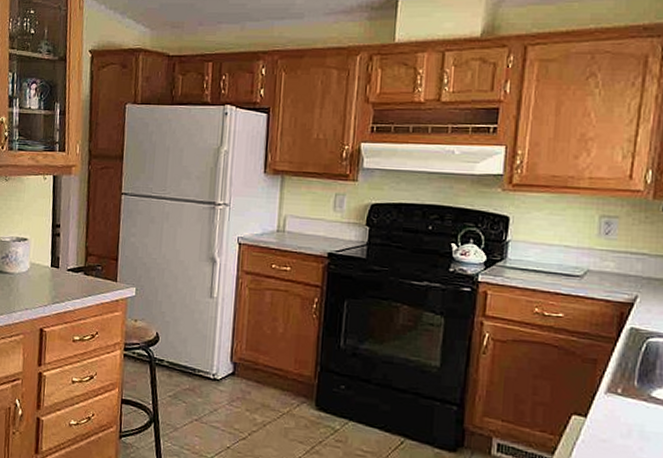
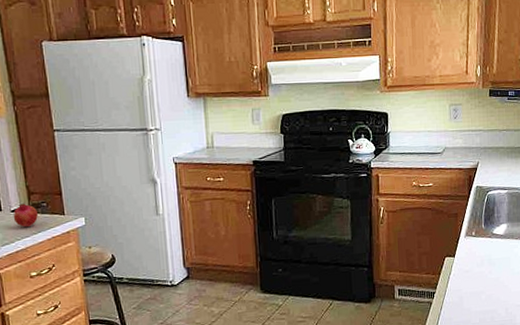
fruit: none [68,263,92,289] -> present [13,203,38,228]

